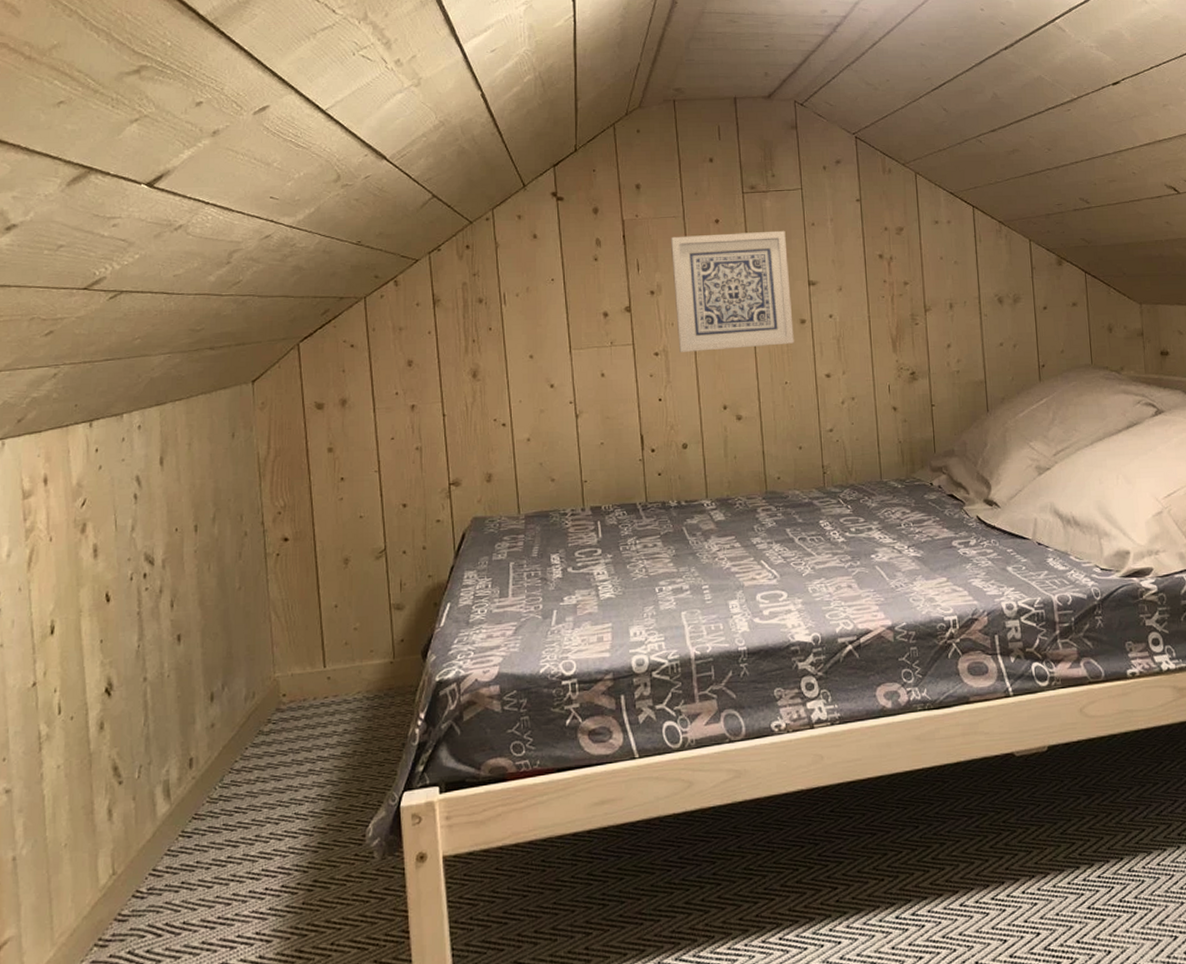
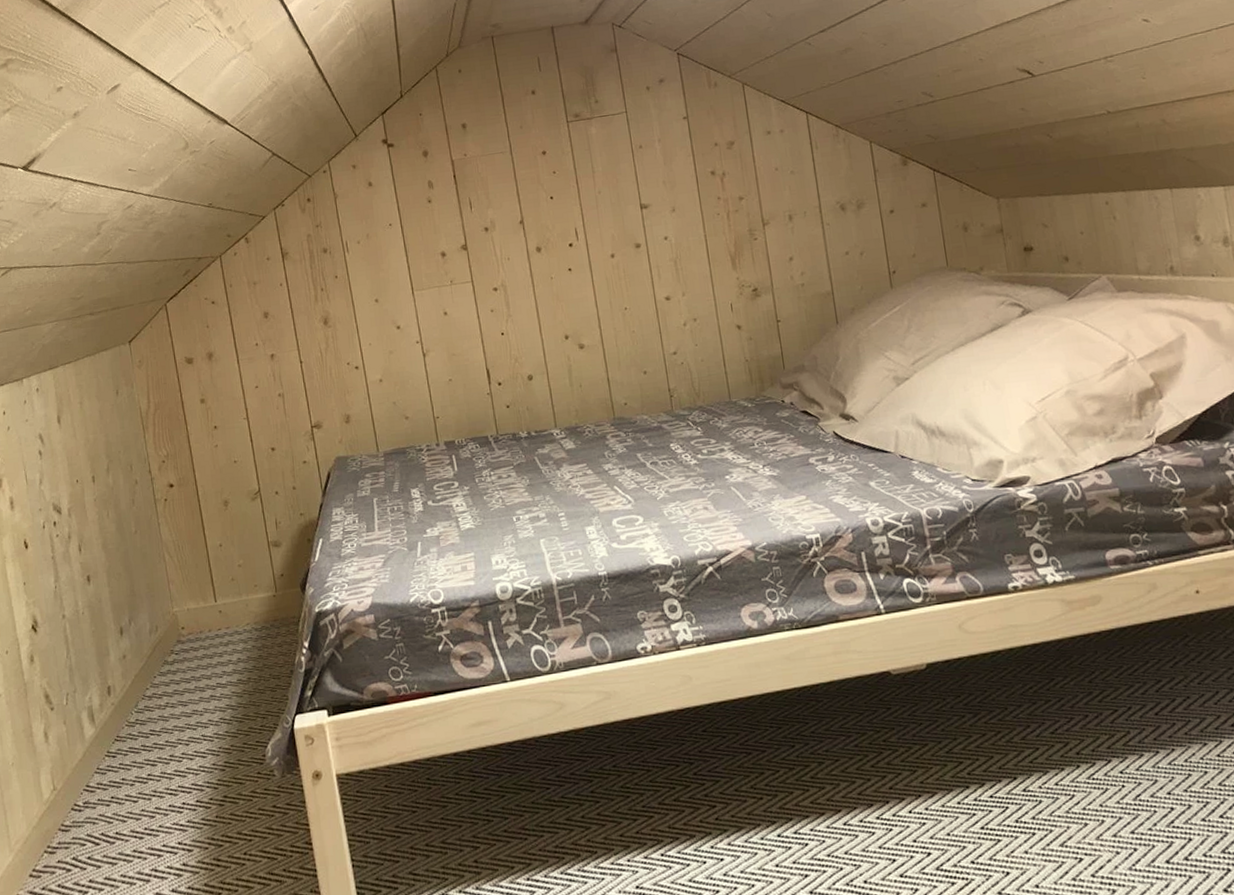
wall art: present [671,230,794,352] -> none [500,155,631,286]

